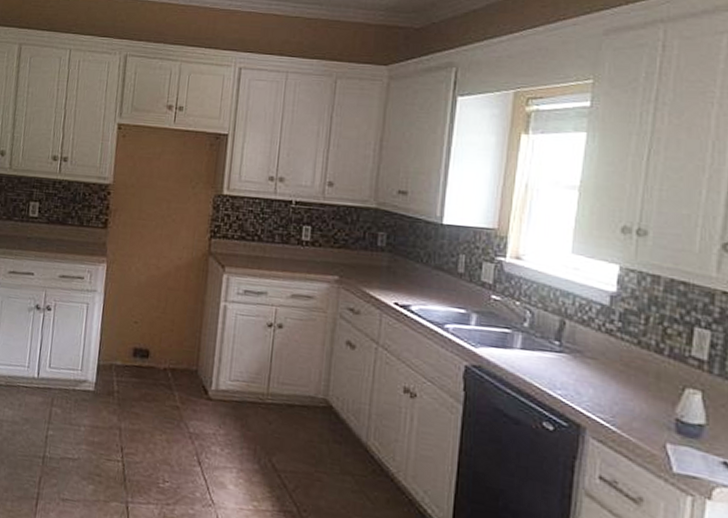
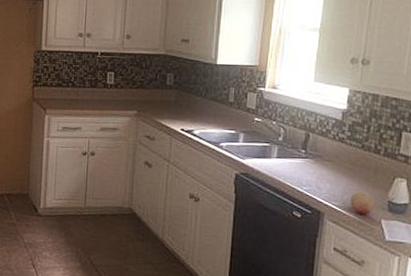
fruit: none [622,403,657,435] -> present [350,192,375,215]

